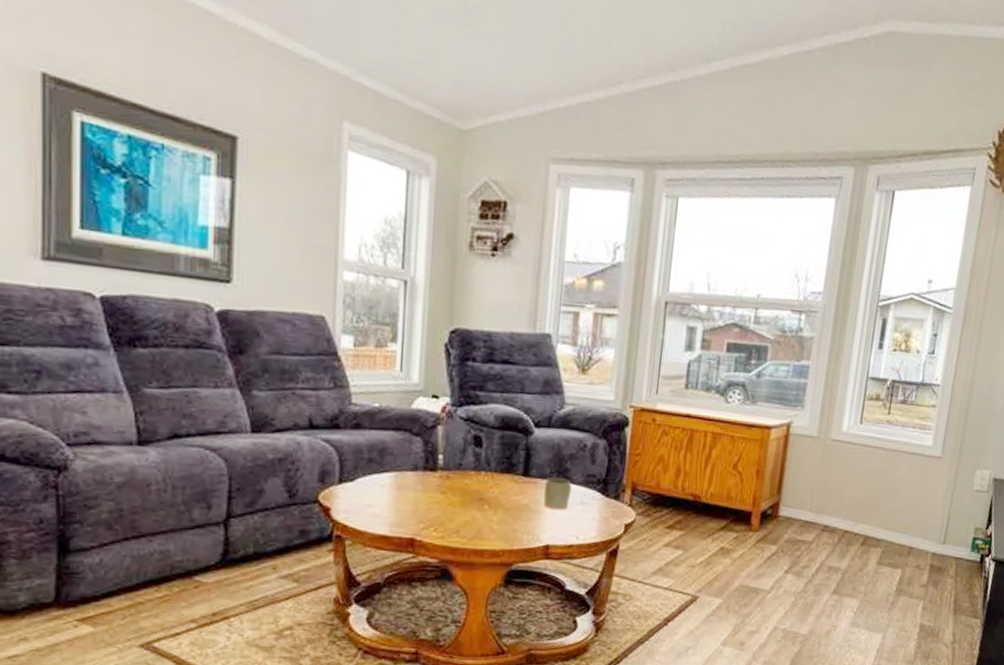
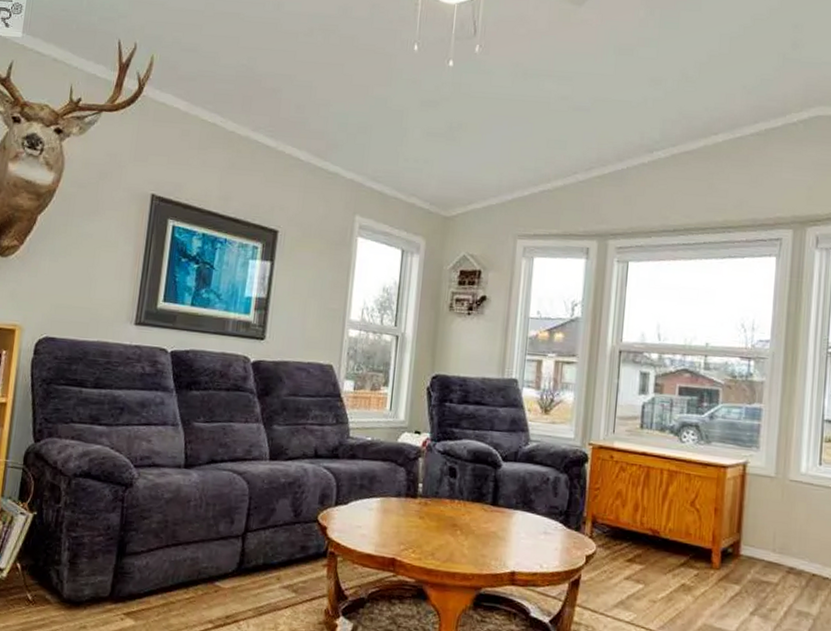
mug: present [543,477,572,511] -> none [509,507,536,539]

